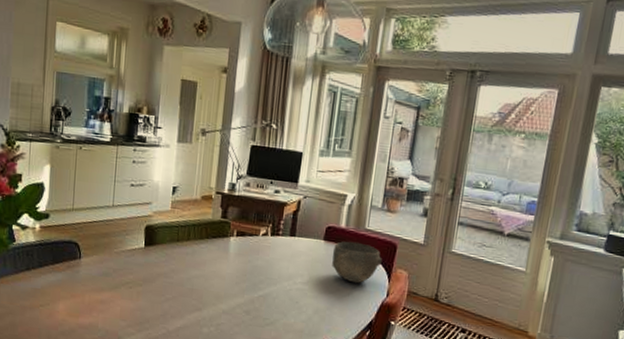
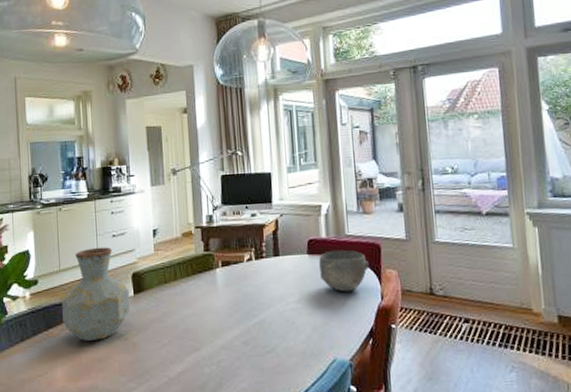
vase: none [70,193,141,283] -> present [62,247,131,341]

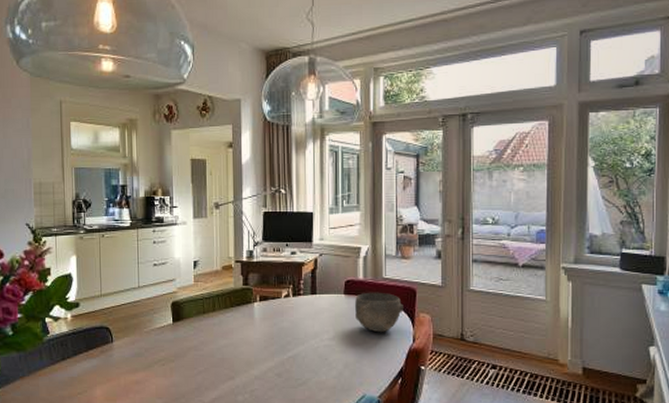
vase: present [62,247,131,341] -> none [102,275,169,364]

